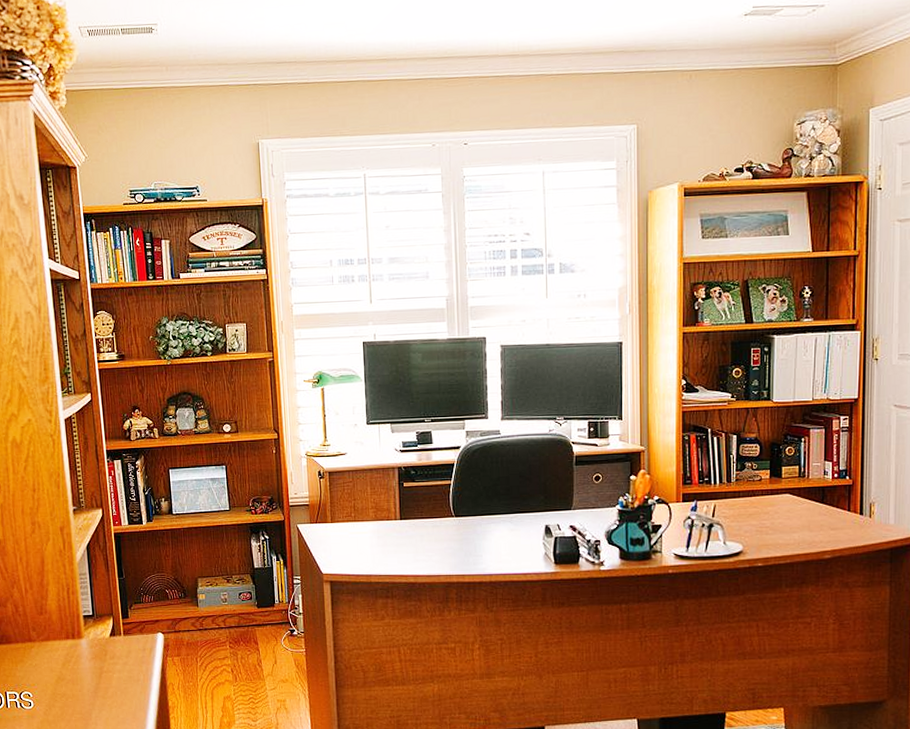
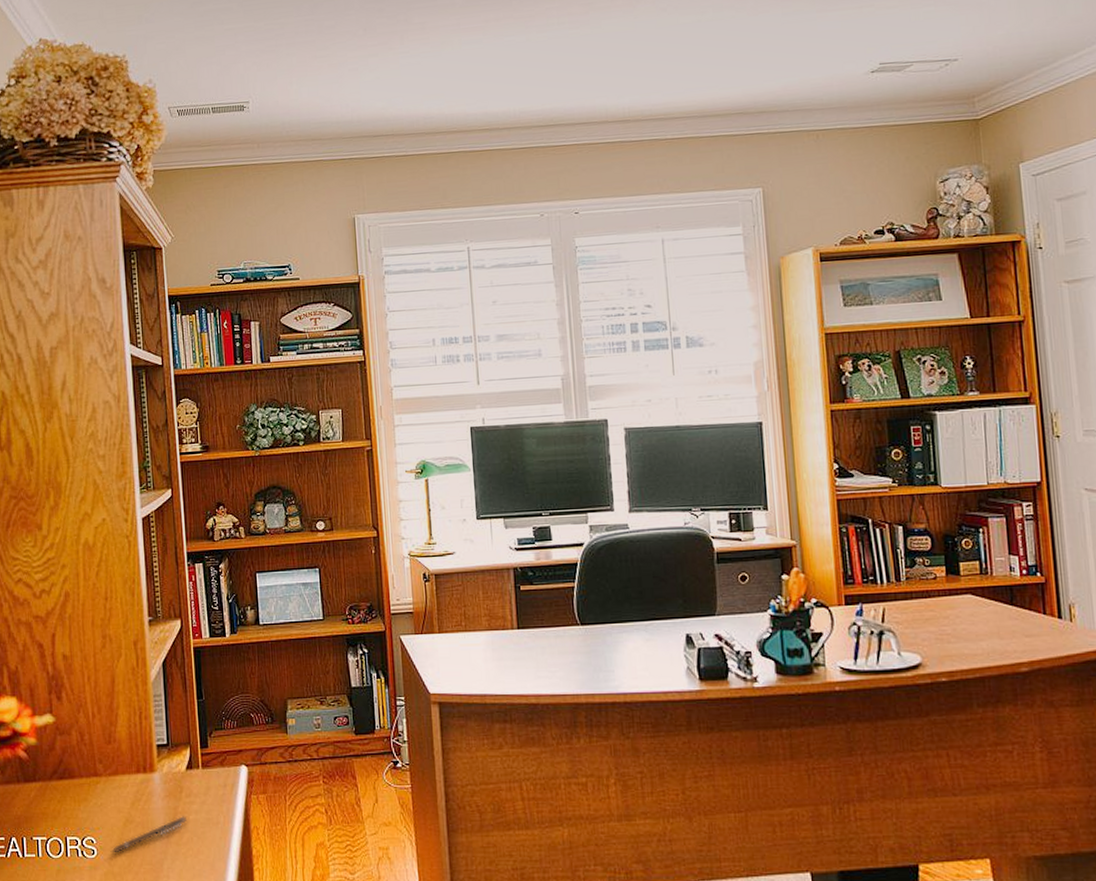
pen: none [45,674,112,704] -> present [110,815,188,852]

